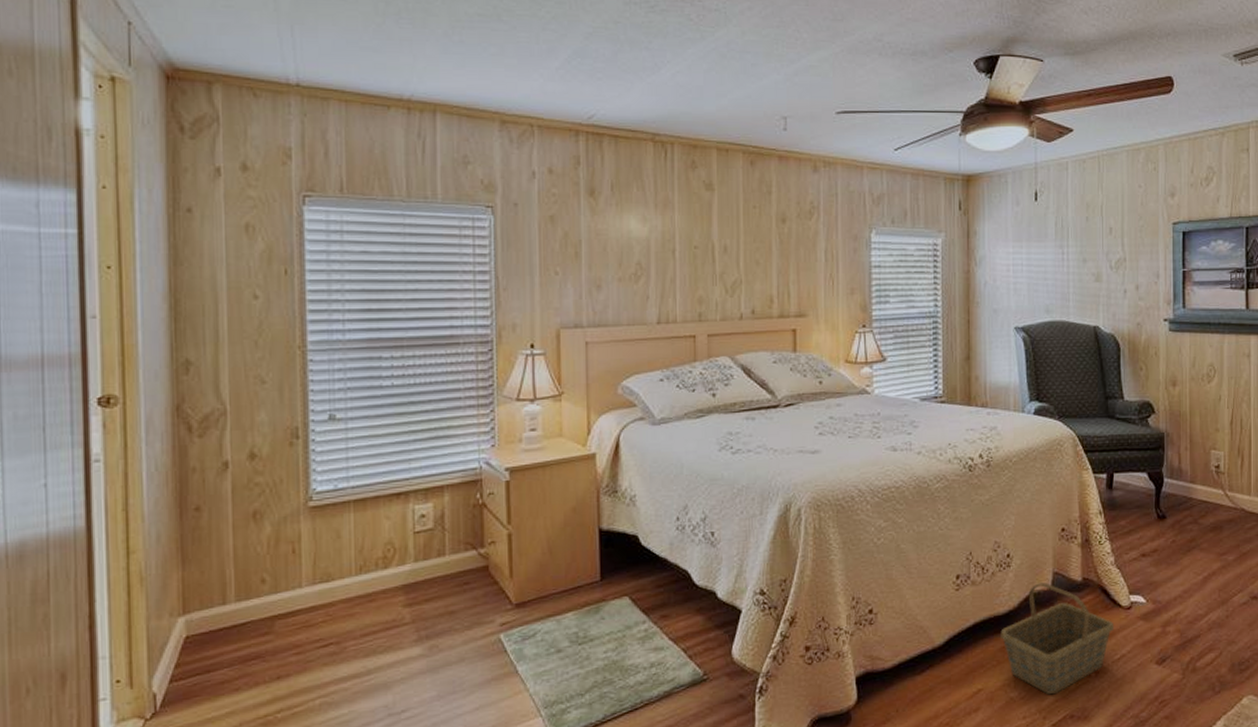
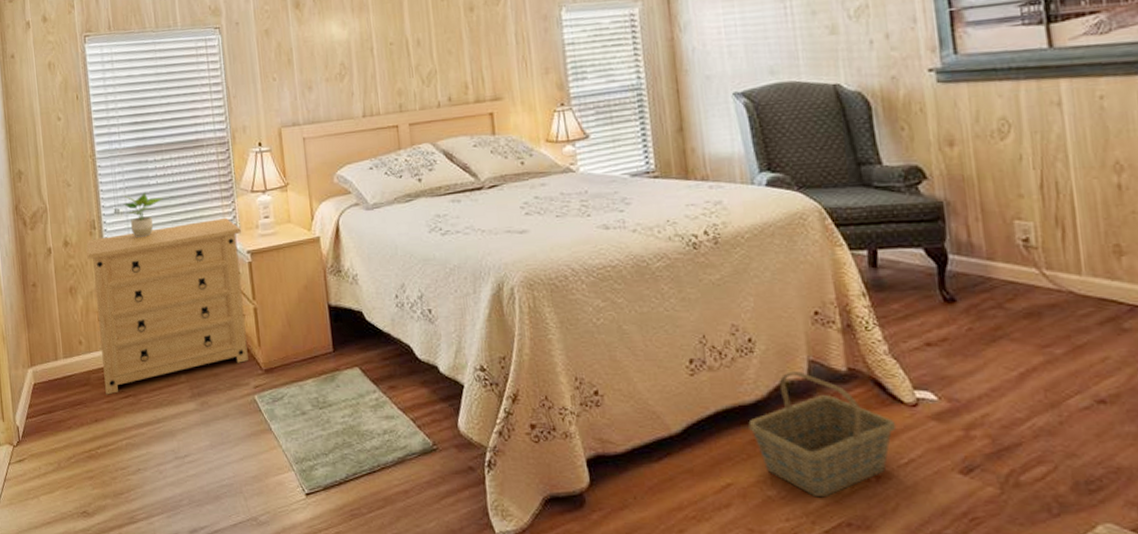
dresser: none [283,429,499,645] -> present [86,217,248,395]
potted plant: none [342,395,399,451] -> present [123,192,163,238]

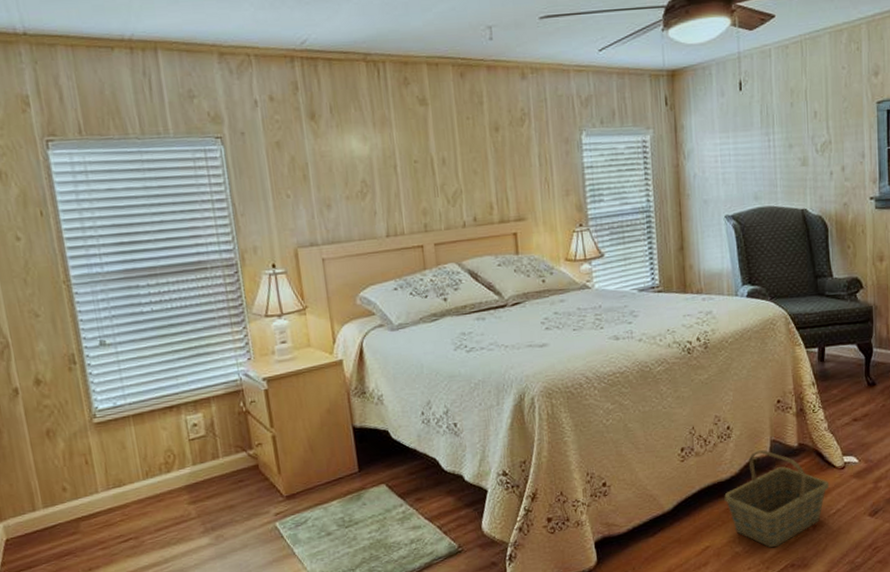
dresser: present [86,217,248,395] -> none [65,344,268,541]
potted plant: present [123,192,163,238] -> none [109,320,161,371]

